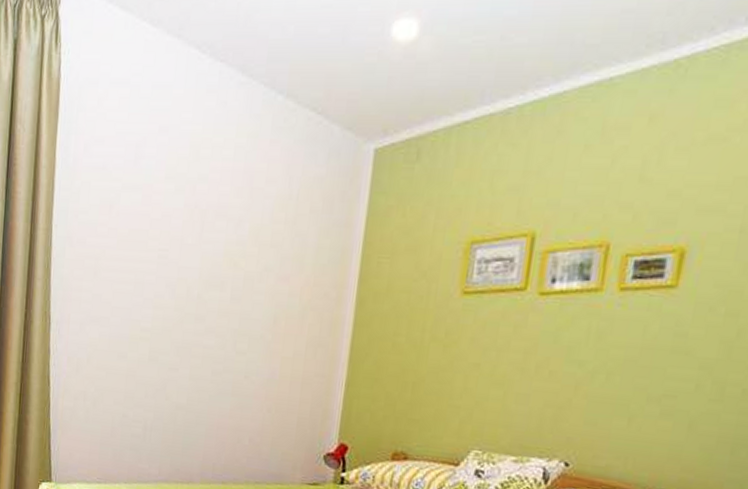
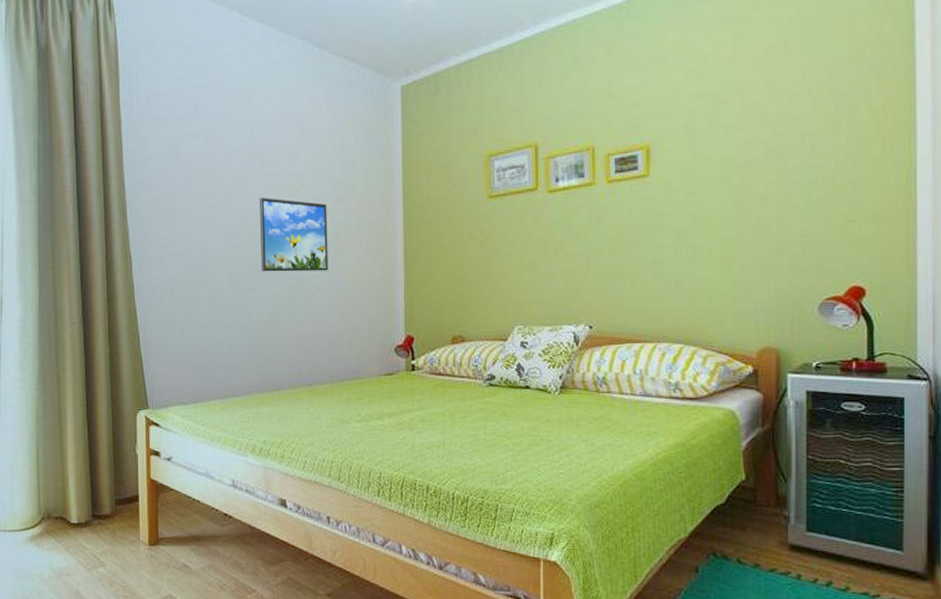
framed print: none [186,267,269,358] -> present [259,198,328,272]

